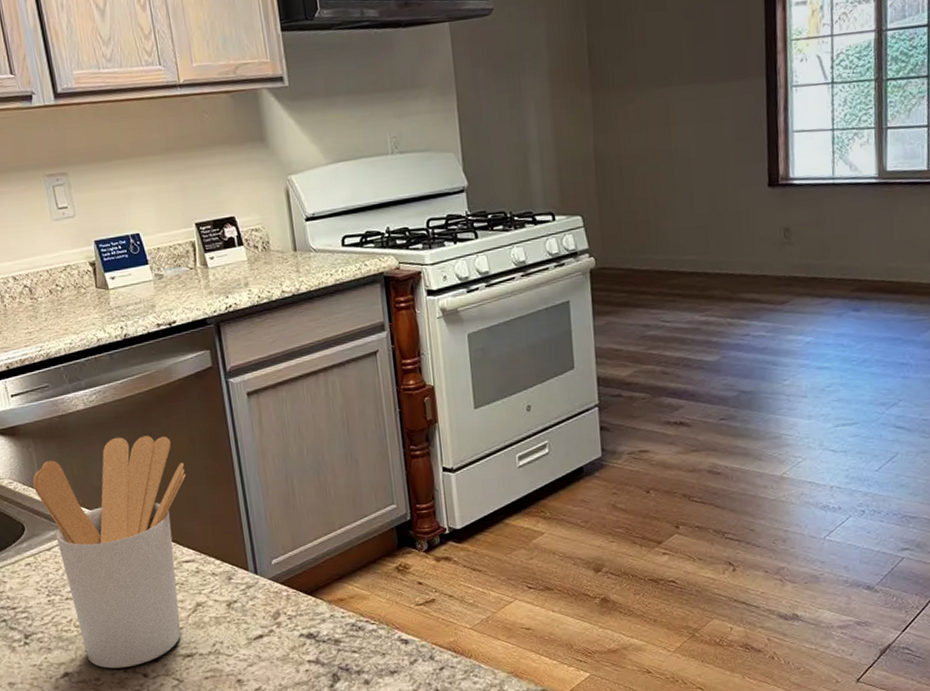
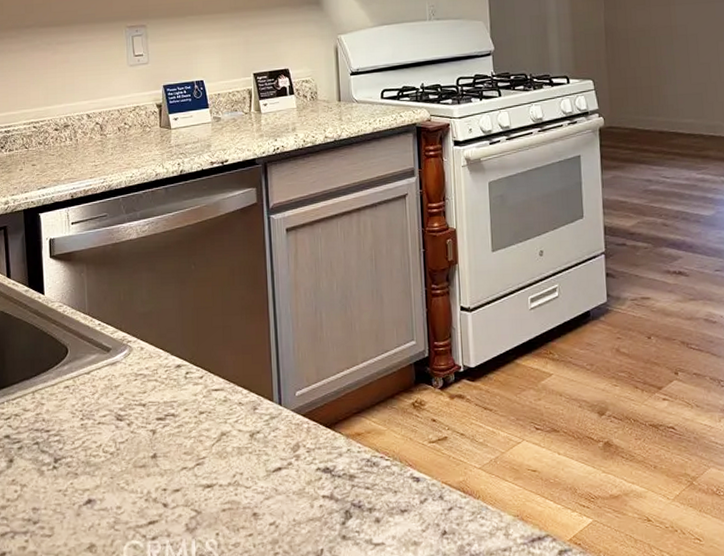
utensil holder: present [32,436,186,669] -> none [81,266,223,497]

